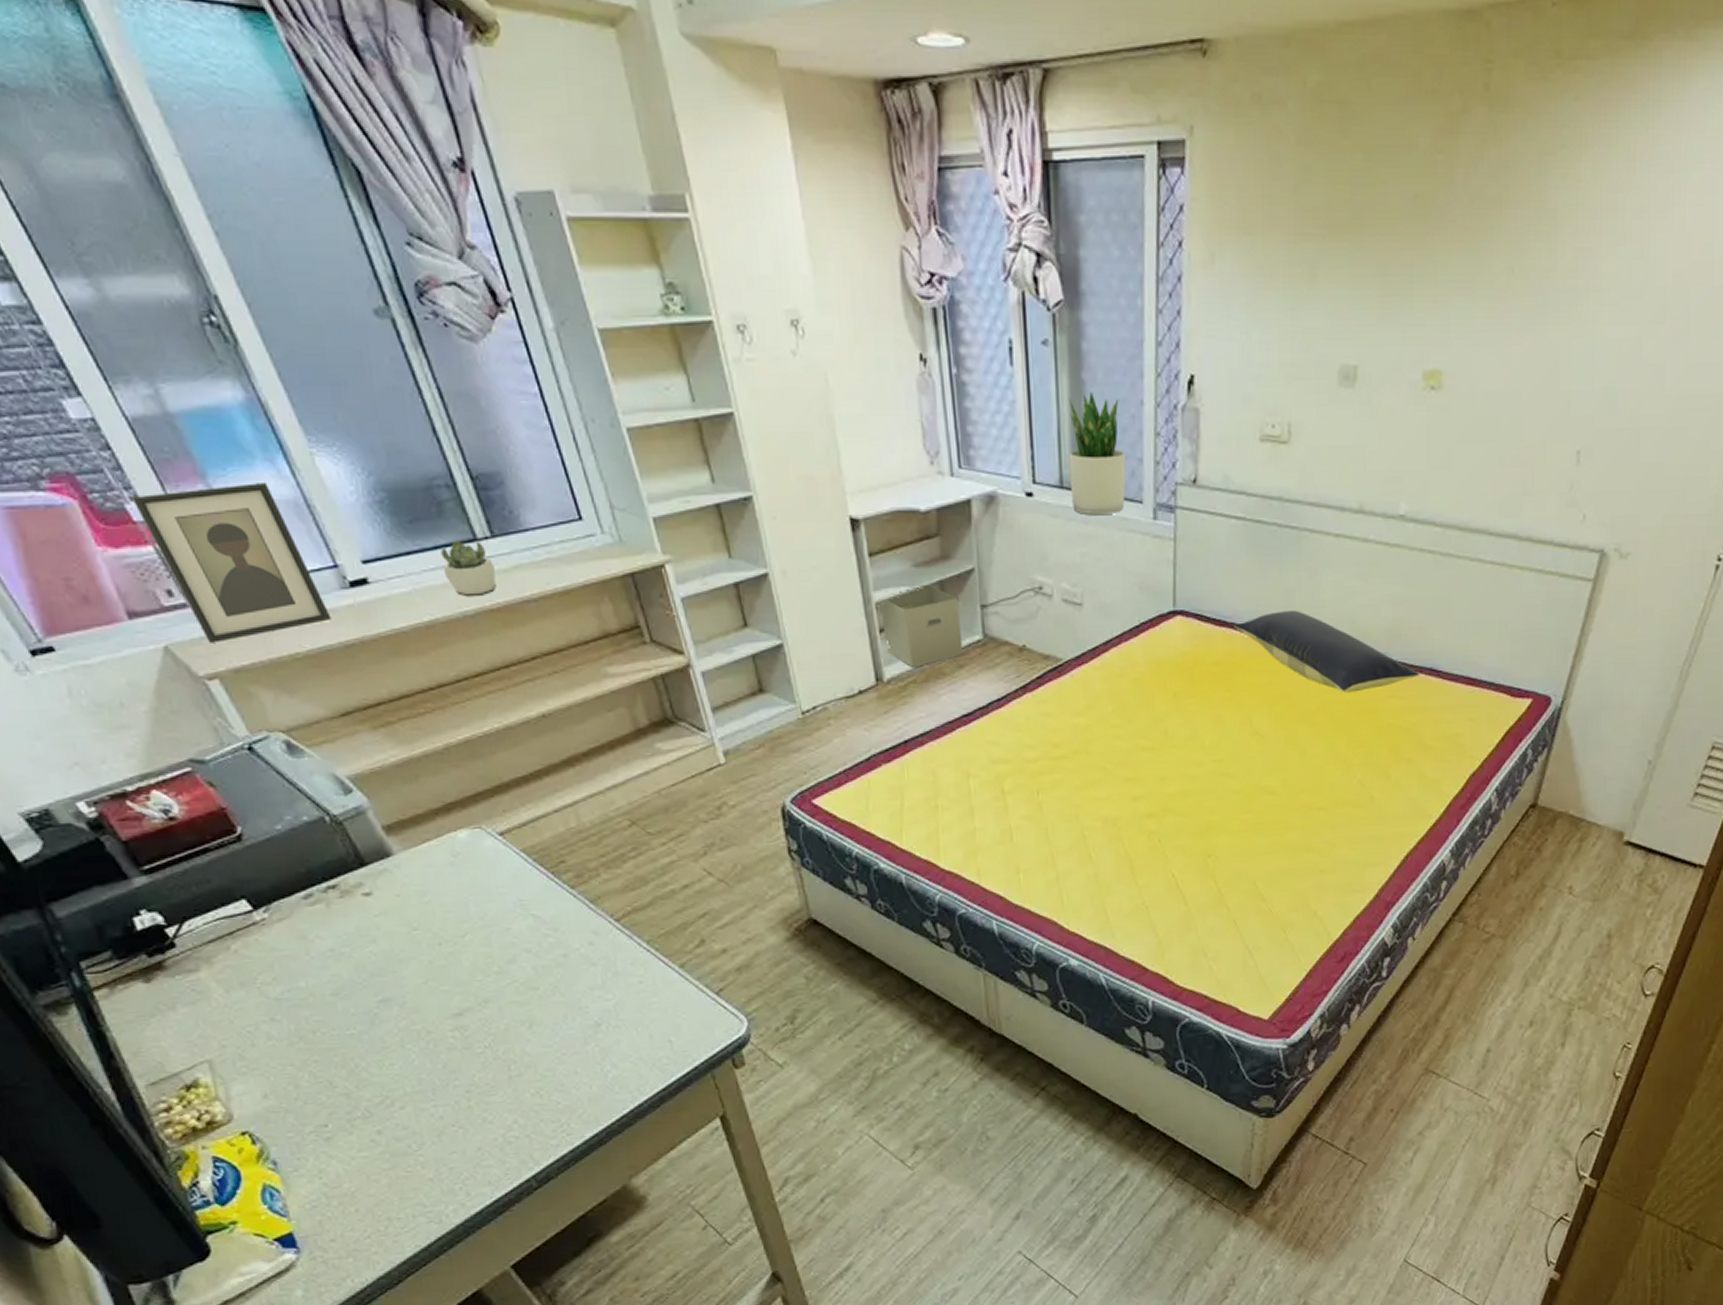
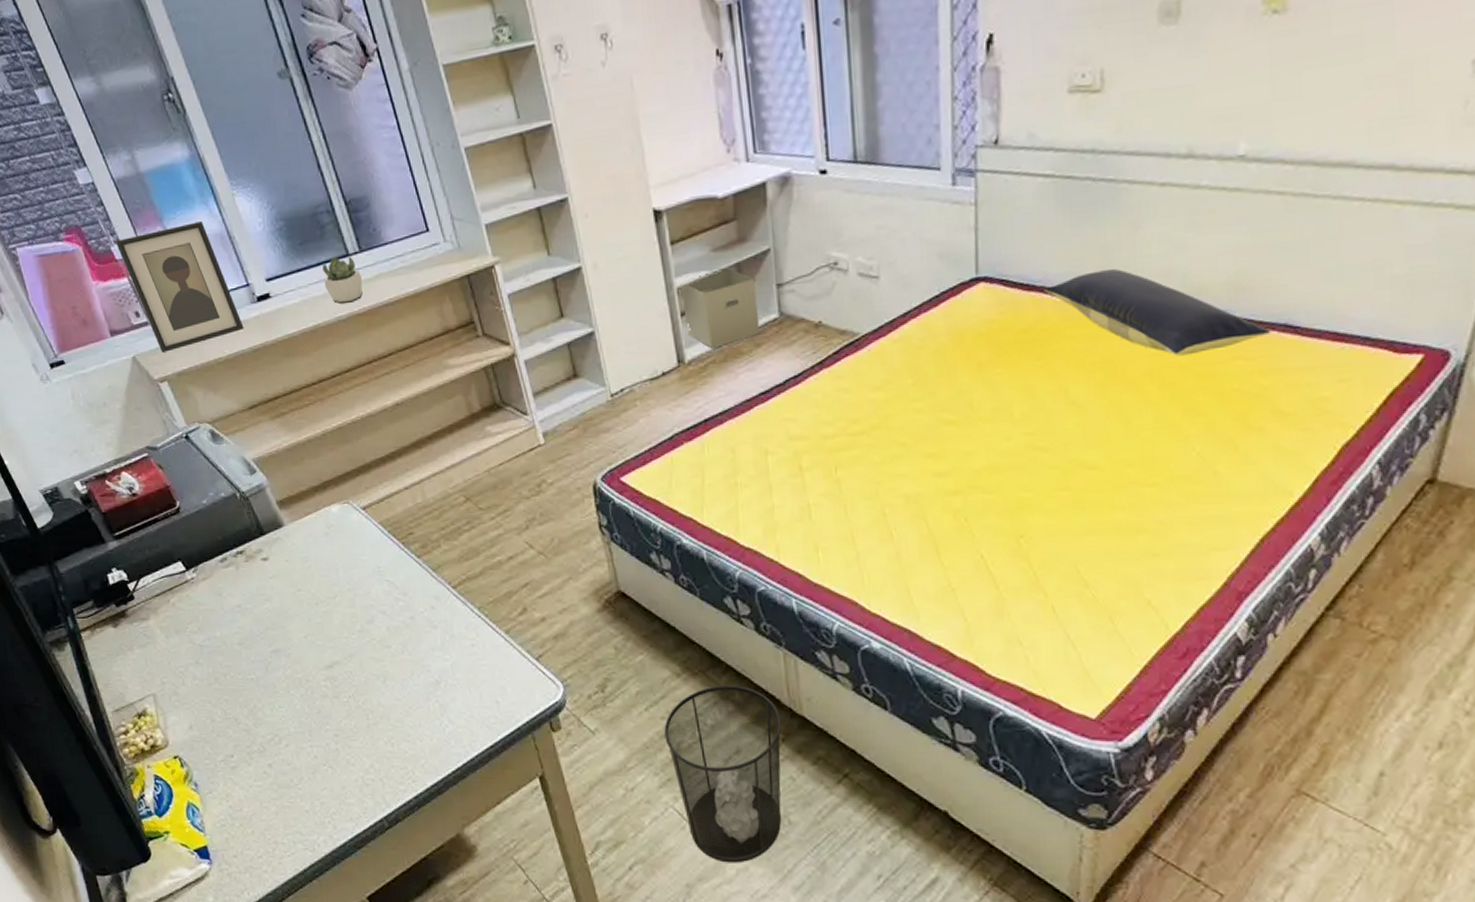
waste bin: none [859,1008,981,1184] -> present [664,685,782,863]
planter: present [1069,392,1127,516] -> none [862,64,922,188]

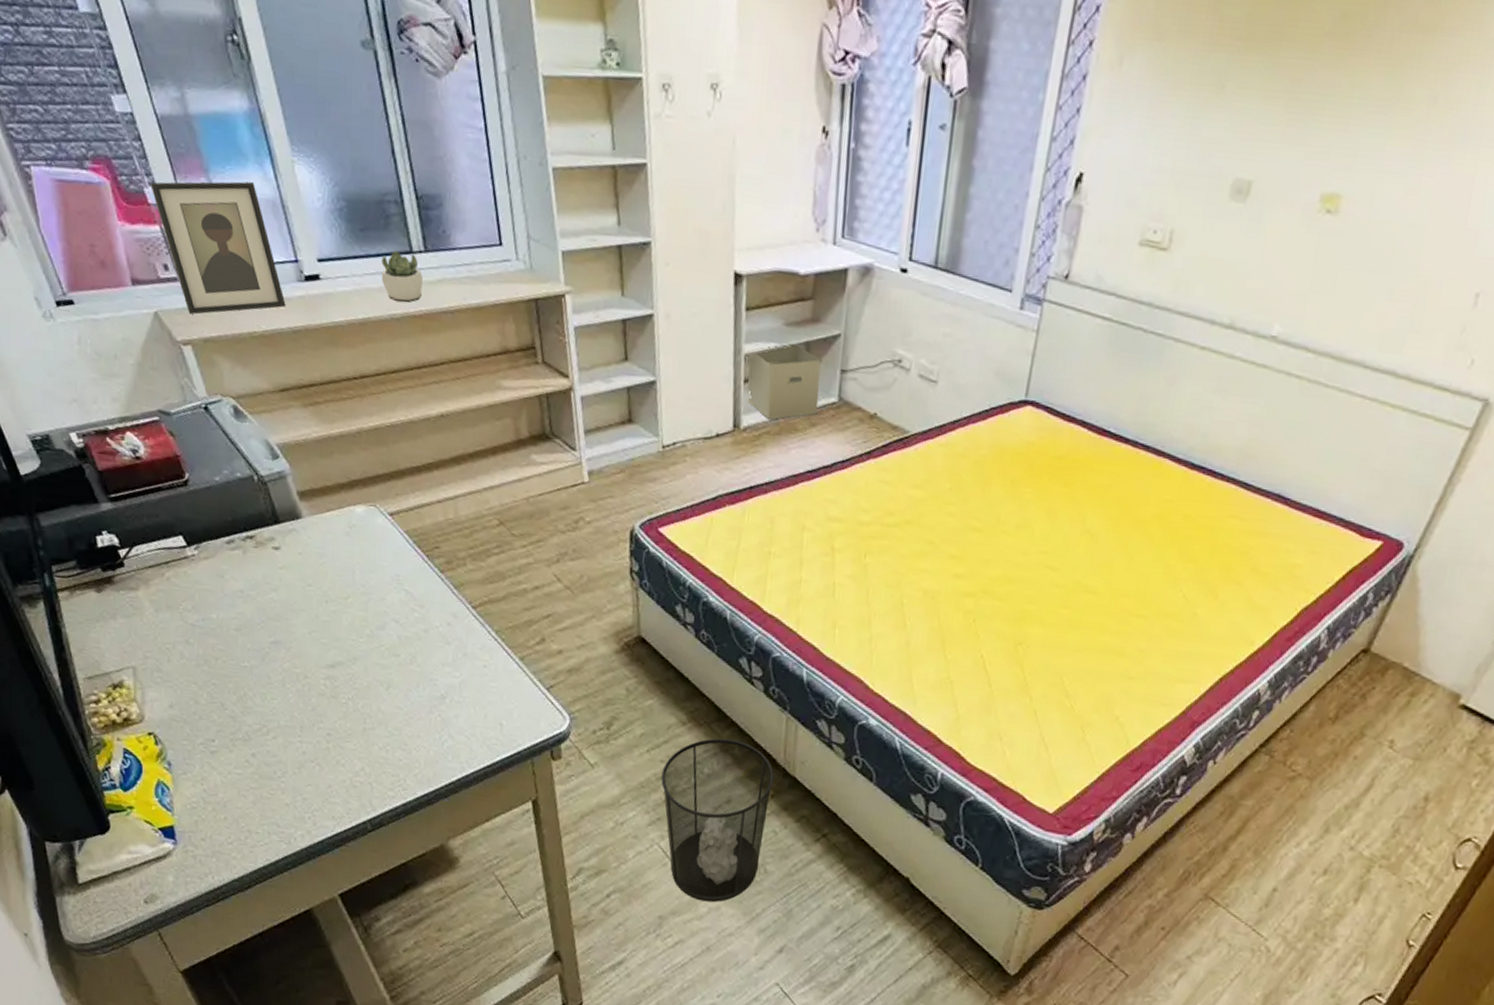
pillow: present [1044,269,1271,356] -> none [1082,415,1266,507]

